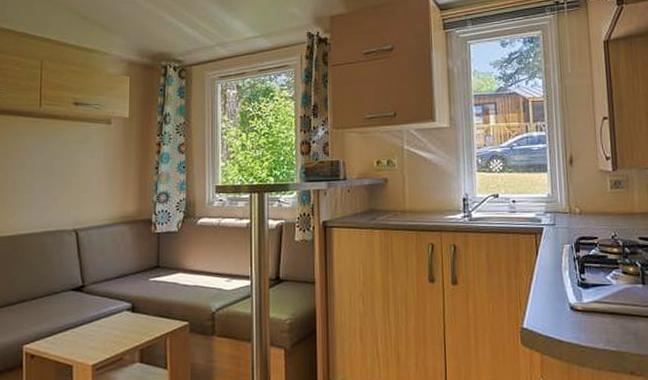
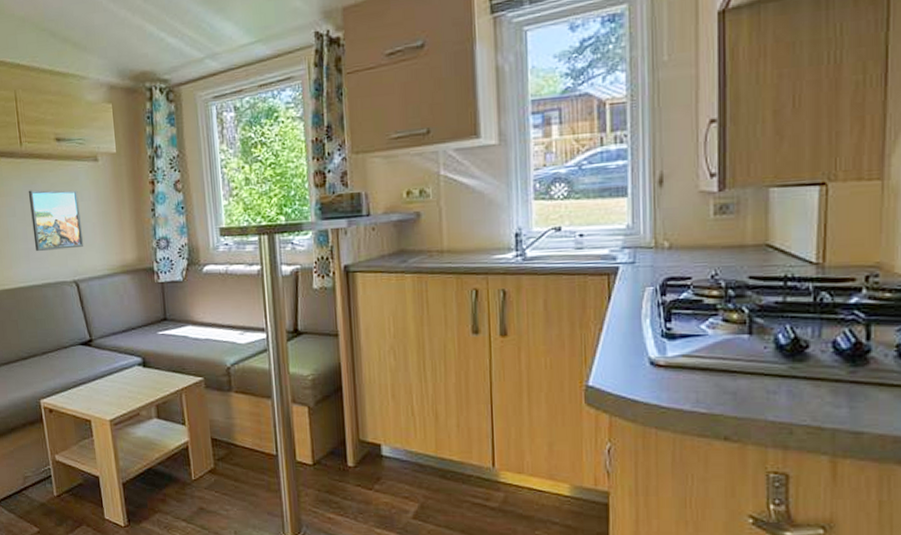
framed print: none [40,146,89,201] -> present [28,189,84,251]

